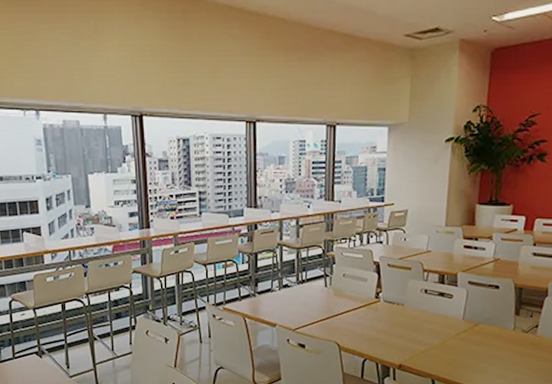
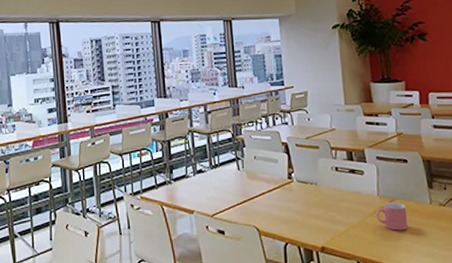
mug: none [458,326,489,354] -> present [376,202,409,231]

